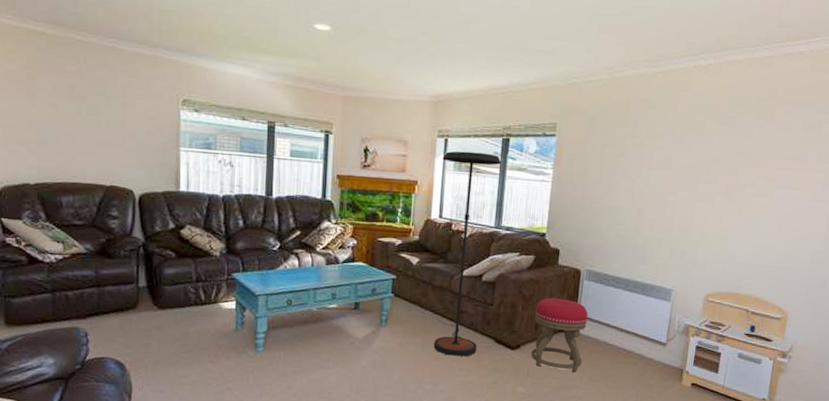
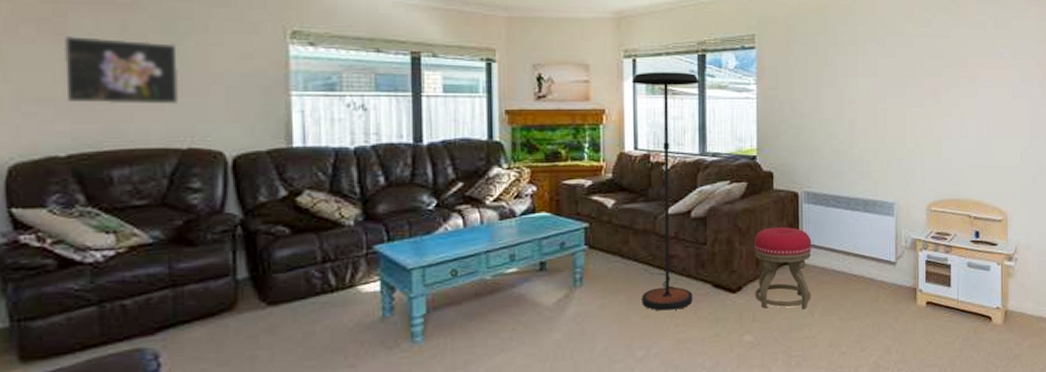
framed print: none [33,95,106,152] -> present [63,36,180,105]

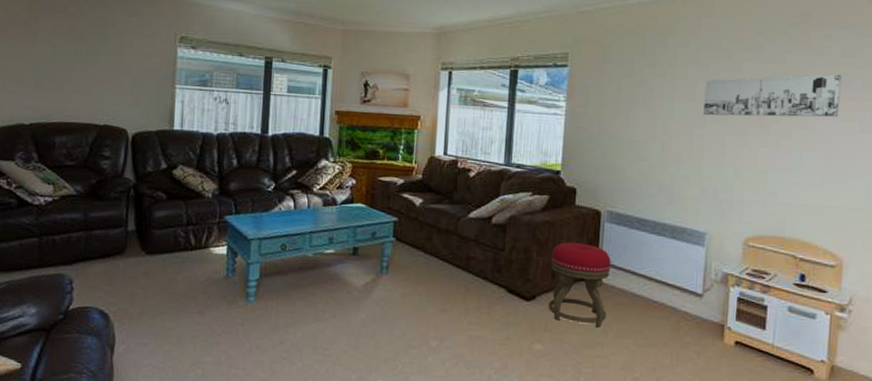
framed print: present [63,36,180,105] -> none [32,35,103,91]
floor lamp: present [632,72,699,311] -> none [439,84,510,308]
wall art: none [884,45,996,90] -> present [703,74,842,117]

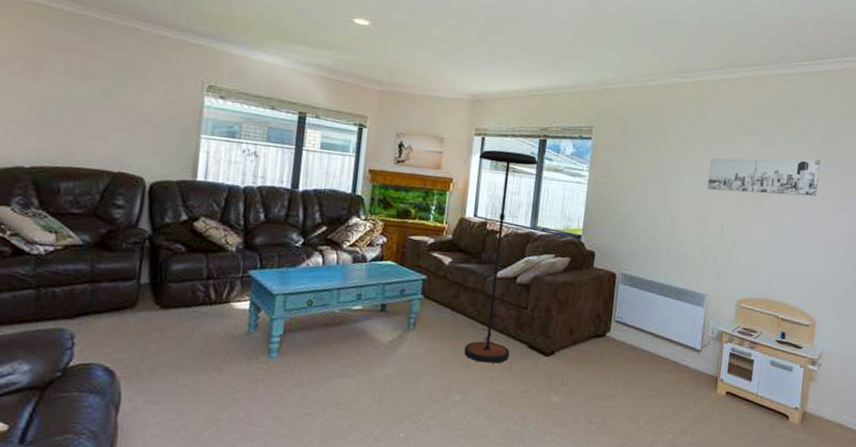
floor lamp: none [439,84,510,308] -> present [464,149,538,363]
stool: present [548,242,611,328] -> none [565,301,624,381]

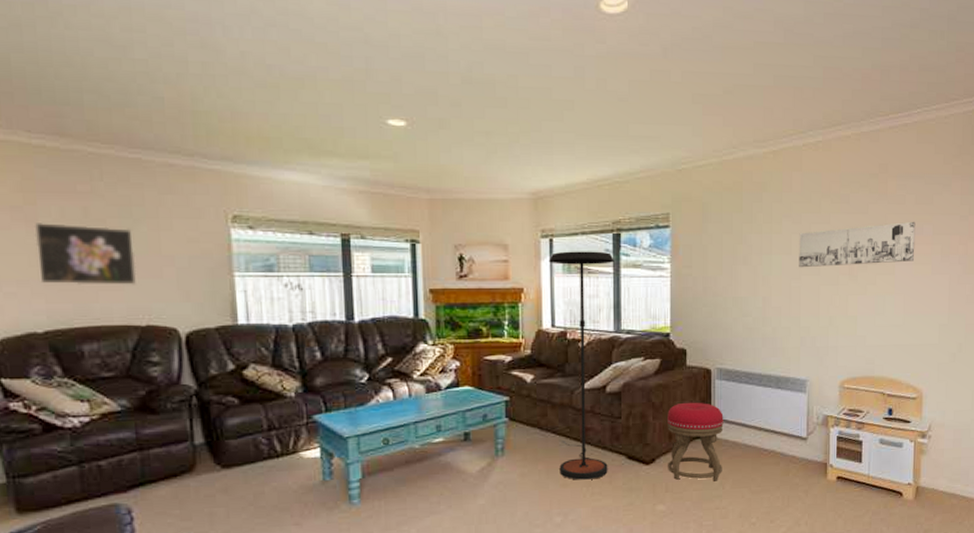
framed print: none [35,73,121,136] -> present [34,223,137,286]
stool: none [565,301,624,381] -> present [667,402,724,481]

